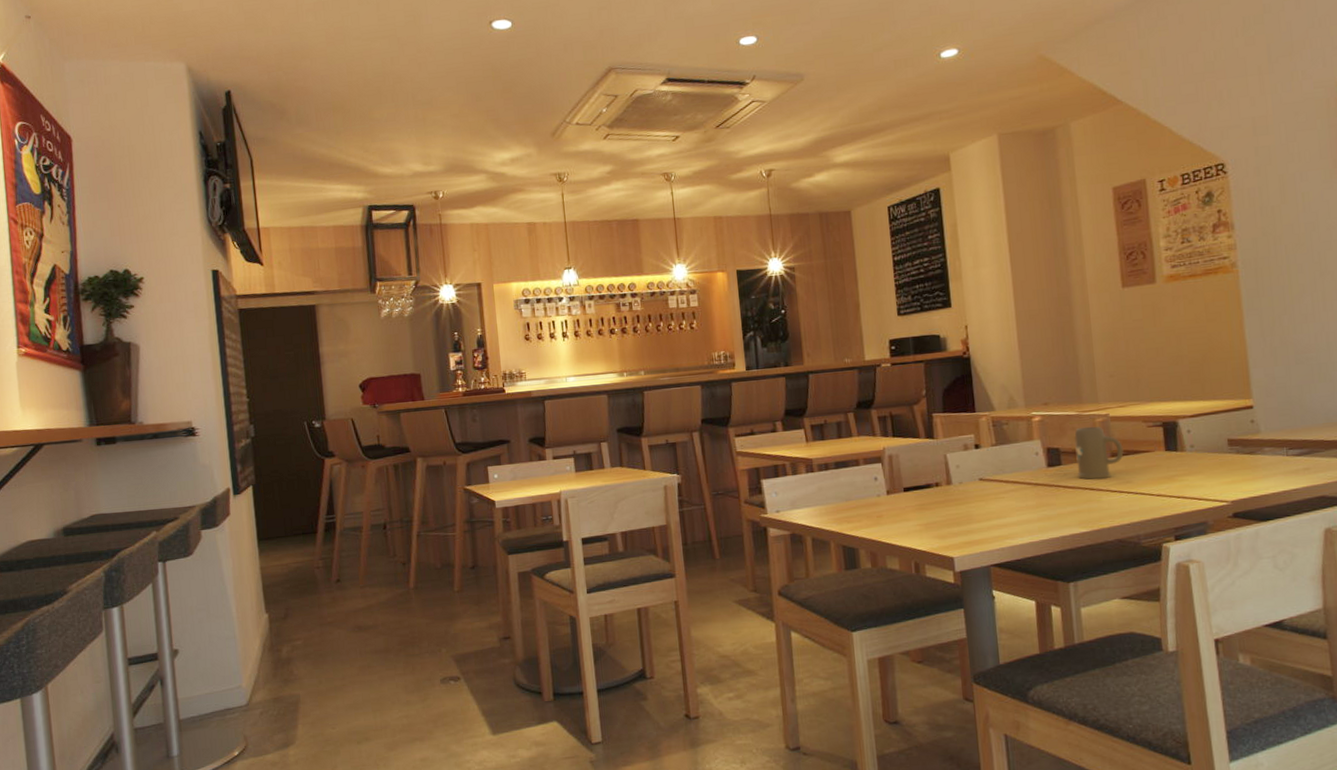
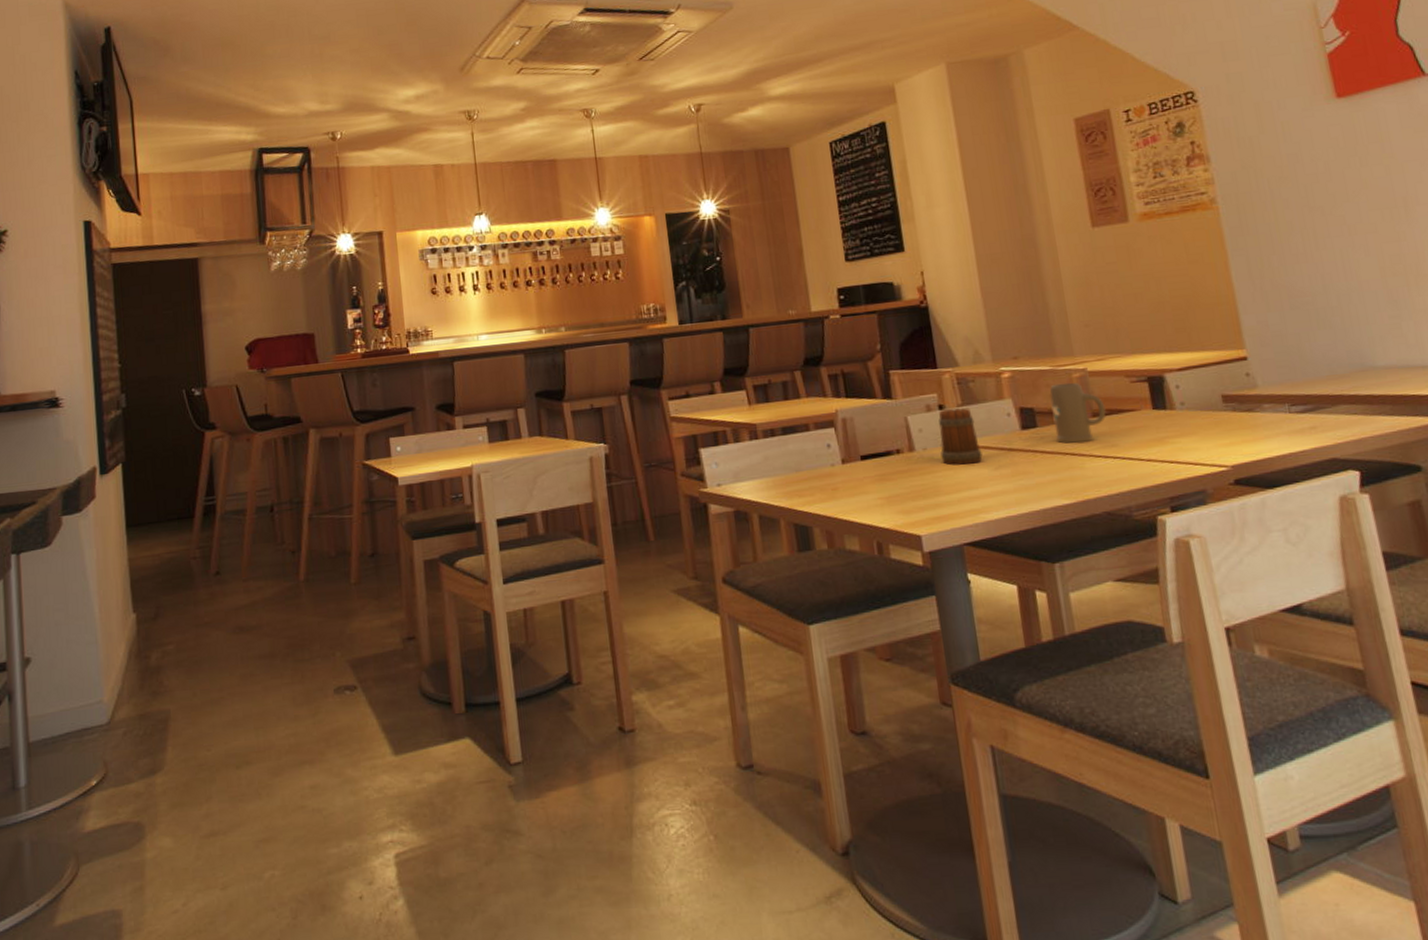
beer mug: none [974,447,1012,497] -> present [938,407,983,465]

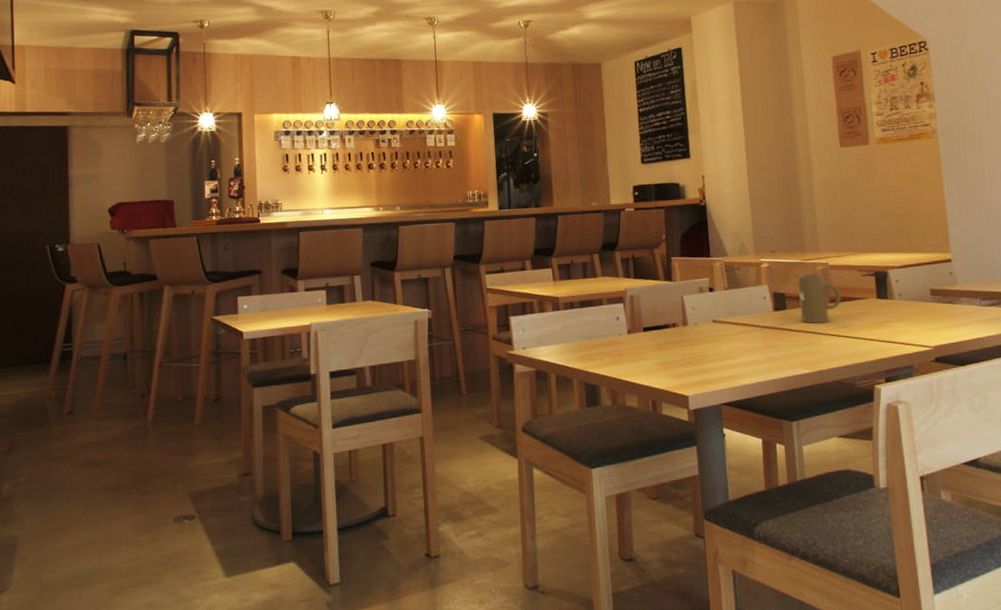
beer mug: present [938,407,983,465] -> none [708,290,742,338]

